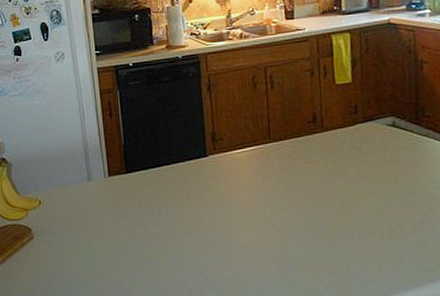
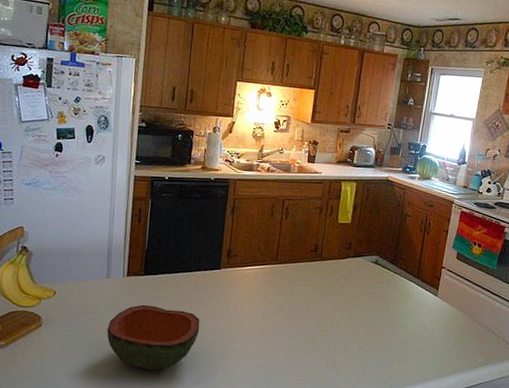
bowl: none [98,205,196,276] -> present [107,304,200,371]

